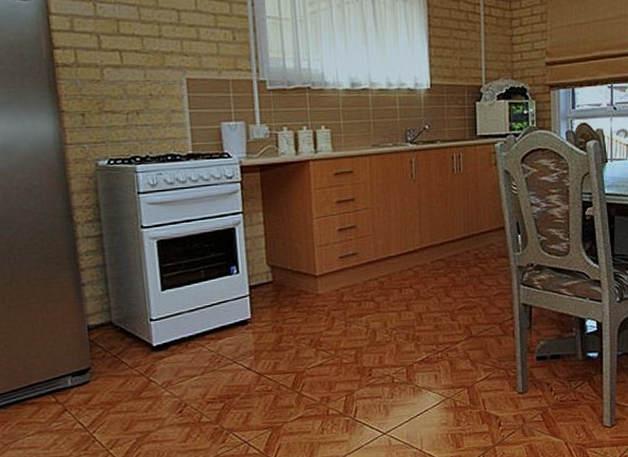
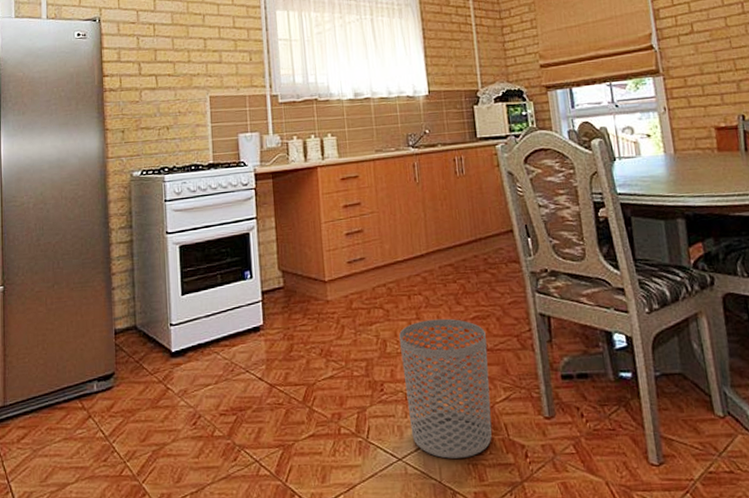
waste bin: none [389,309,472,431] -> present [399,318,492,459]

